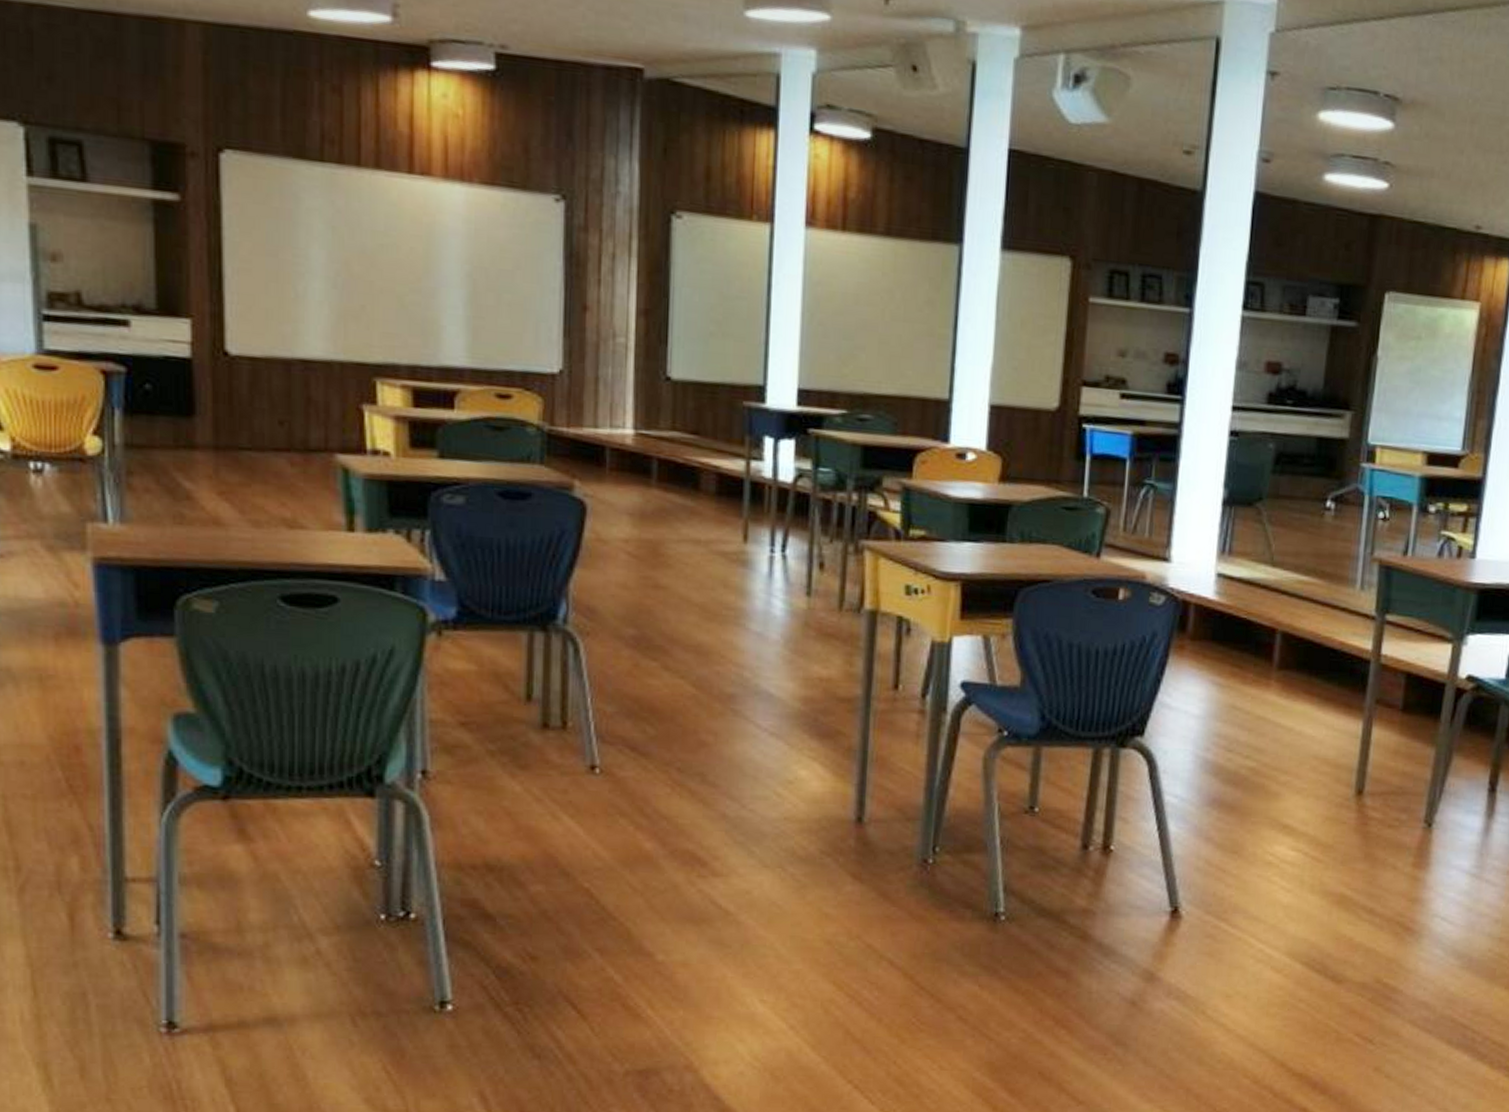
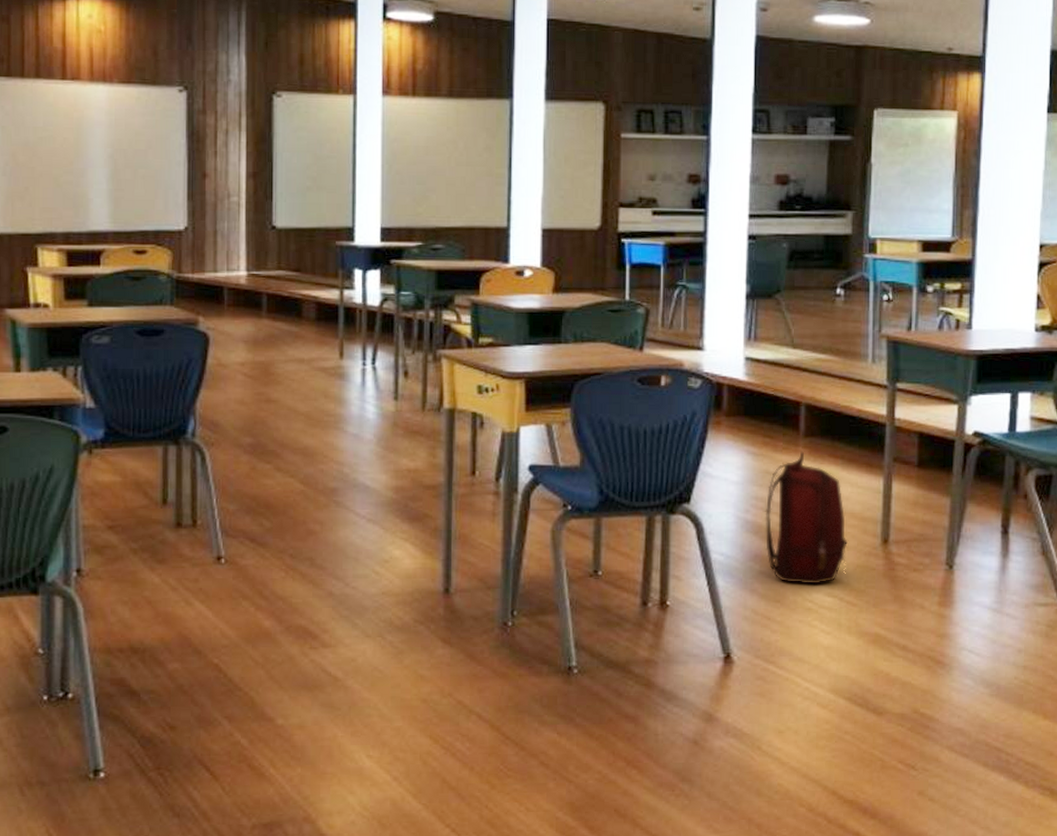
backpack: none [1225,685,1318,836] -> present [765,451,848,584]

